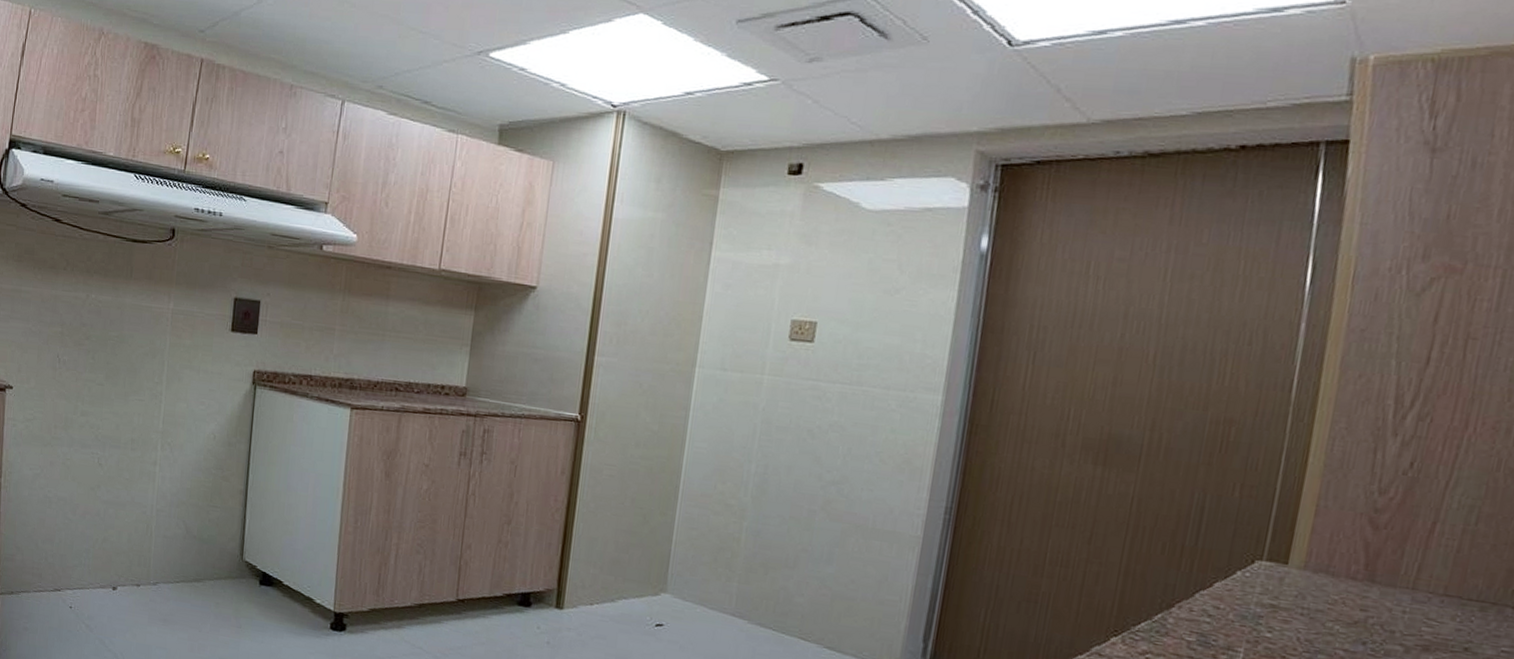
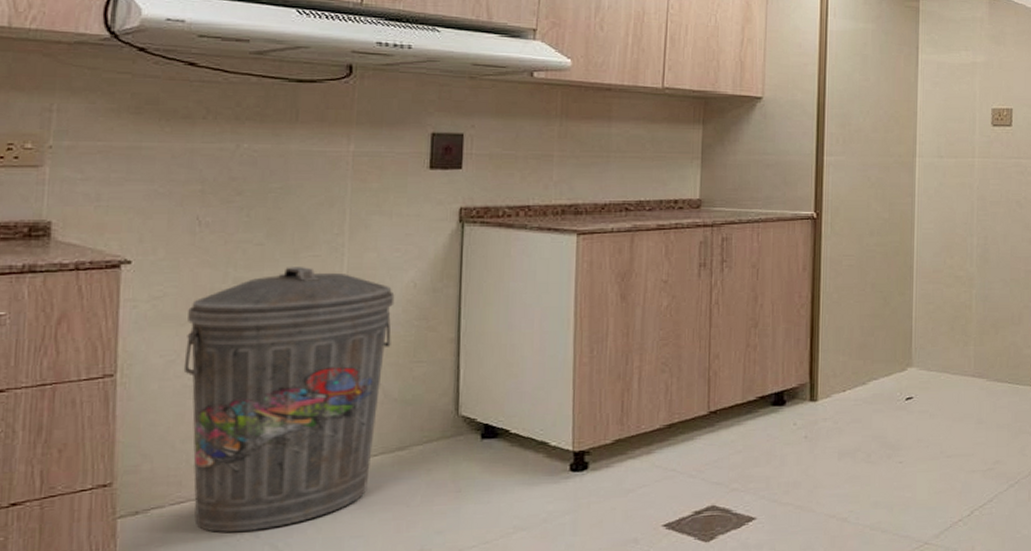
trash can: none [45,407,199,627] -> present [183,267,395,533]

